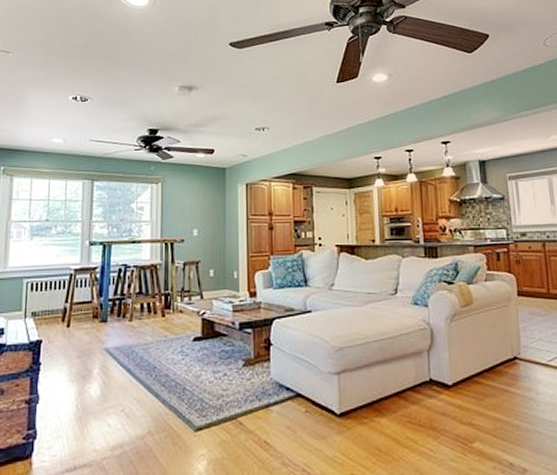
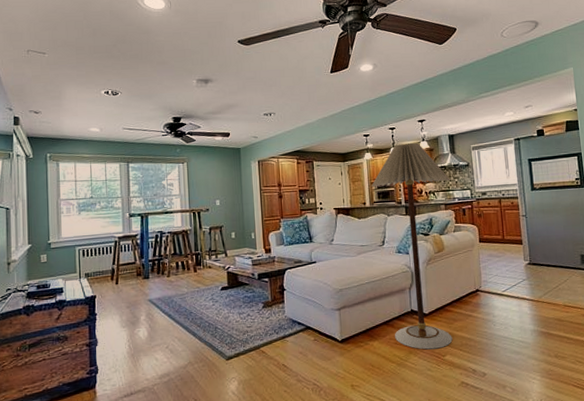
floor lamp: none [383,168,483,433] -> present [371,142,453,350]

